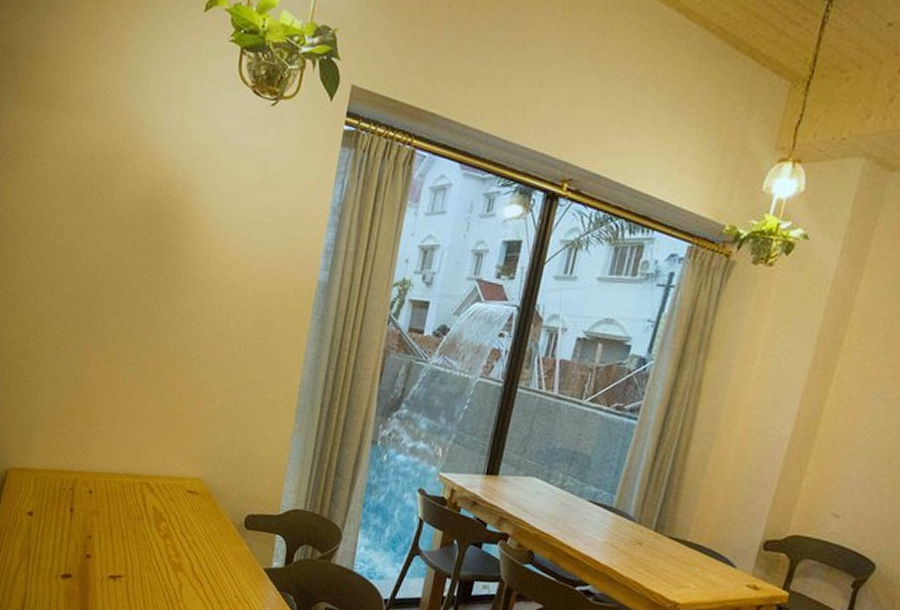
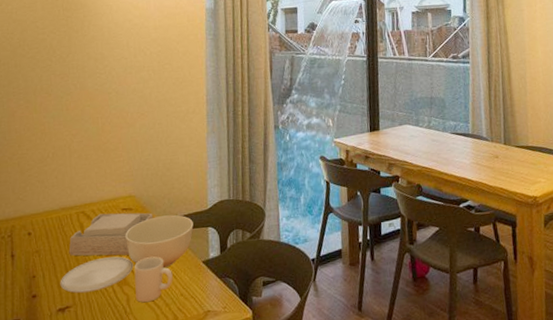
plate: none [115,535,191,569] -> present [60,256,134,294]
napkin holder: none [127,490,220,541] -> present [69,212,154,256]
bowl: none [186,508,261,565] -> present [125,215,194,269]
mug: none [189,548,230,595] -> present [134,256,173,303]

